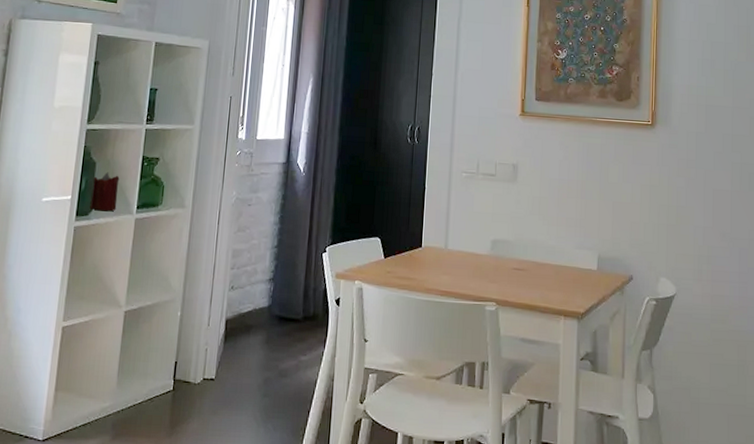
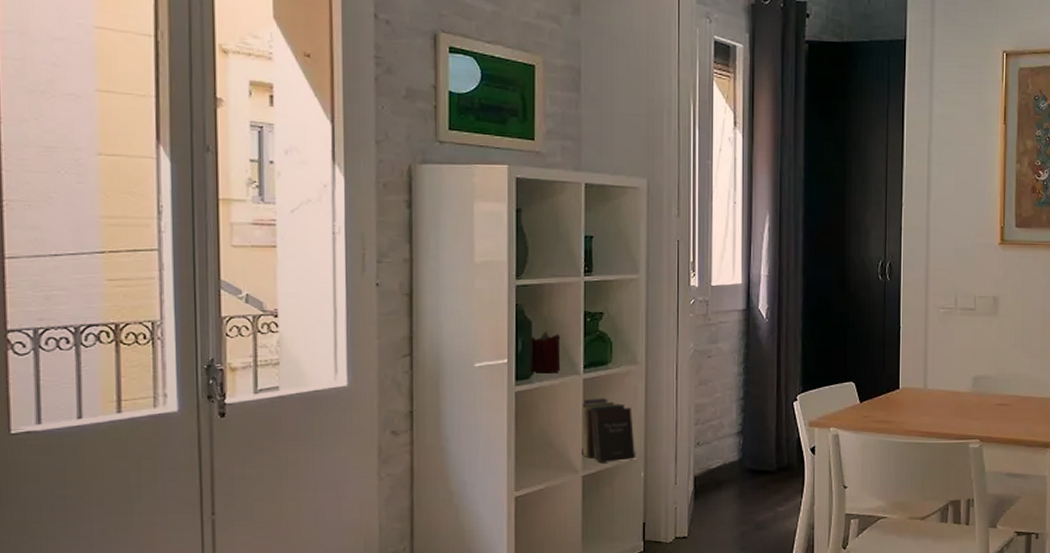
books: none [124,237,176,300] -> present [579,398,635,463]

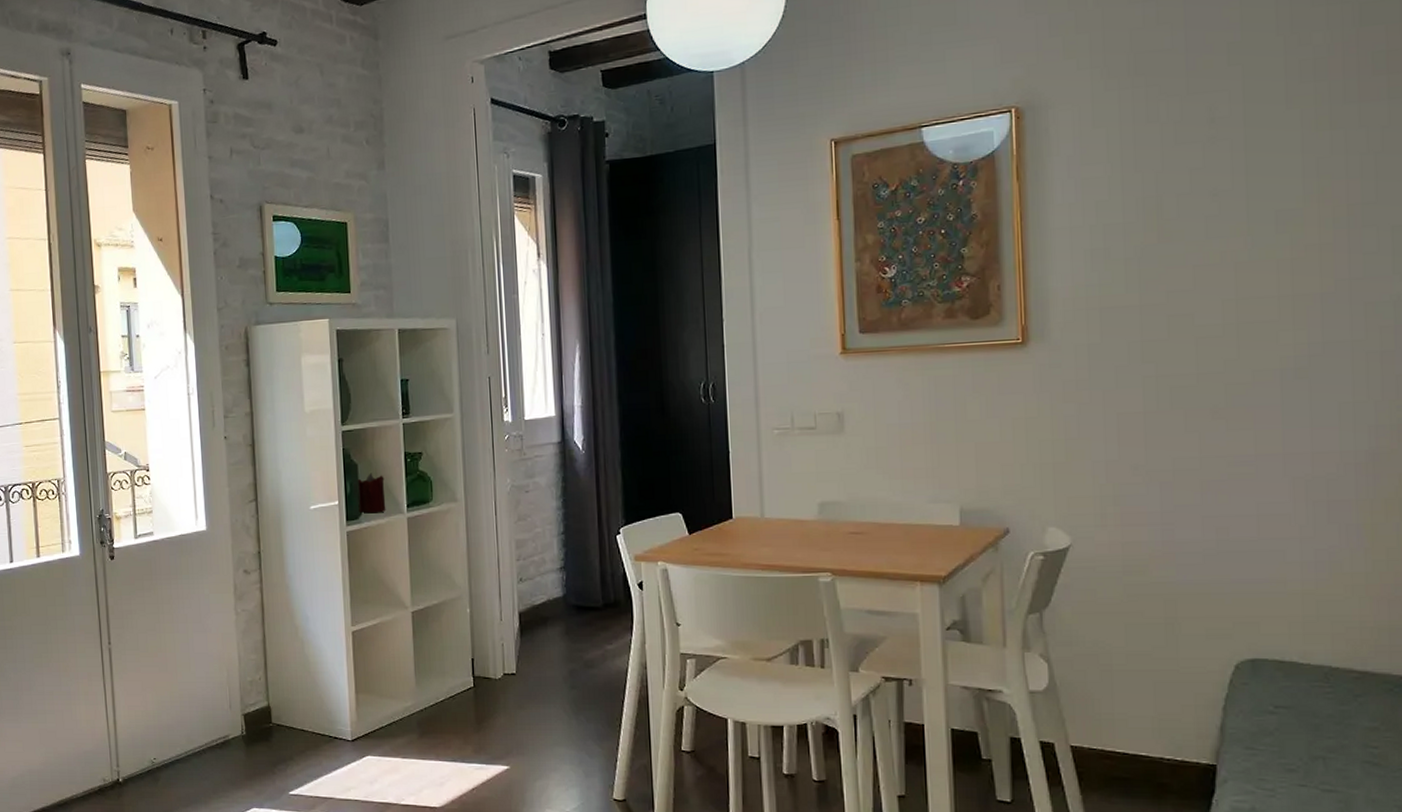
books: present [579,398,635,463] -> none [407,536,460,599]

